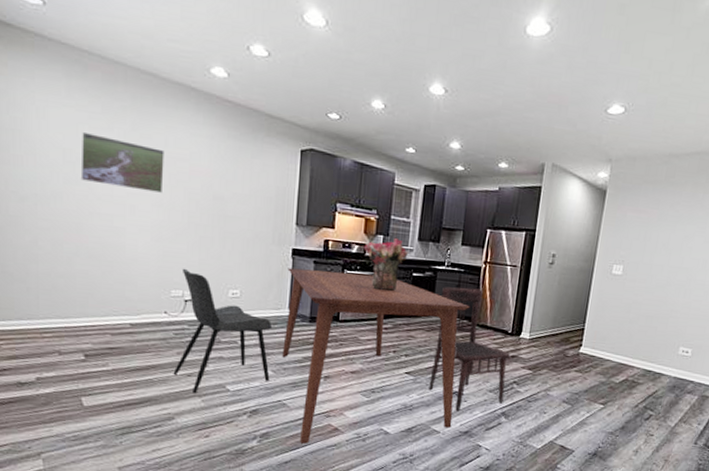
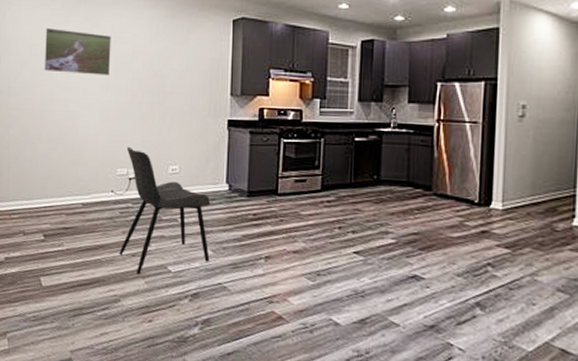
dining table: present [282,267,470,444] -> none [221,140,424,333]
bouquet: present [363,237,409,291] -> none [300,100,349,159]
dining chair: present [429,286,511,412] -> none [382,151,481,300]

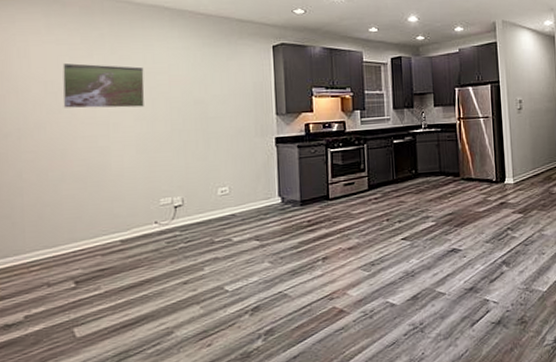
dining chair: present [119,146,211,274] -> none [168,175,268,301]

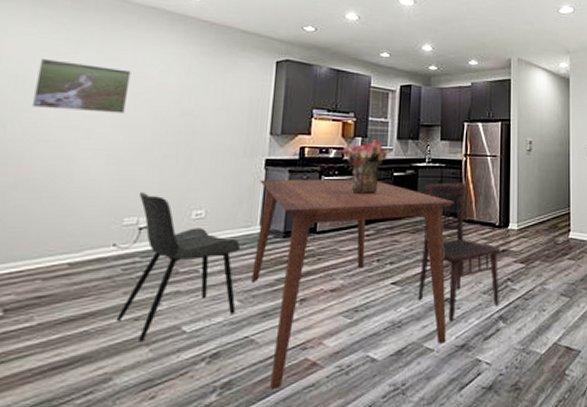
dining chair: none [168,175,268,301] -> present [116,192,241,341]
dining table: none [273,149,456,334] -> present [251,179,454,389]
bouquet: none [343,110,387,162] -> present [341,138,389,193]
dining chair: none [424,144,501,269] -> present [418,182,501,322]

